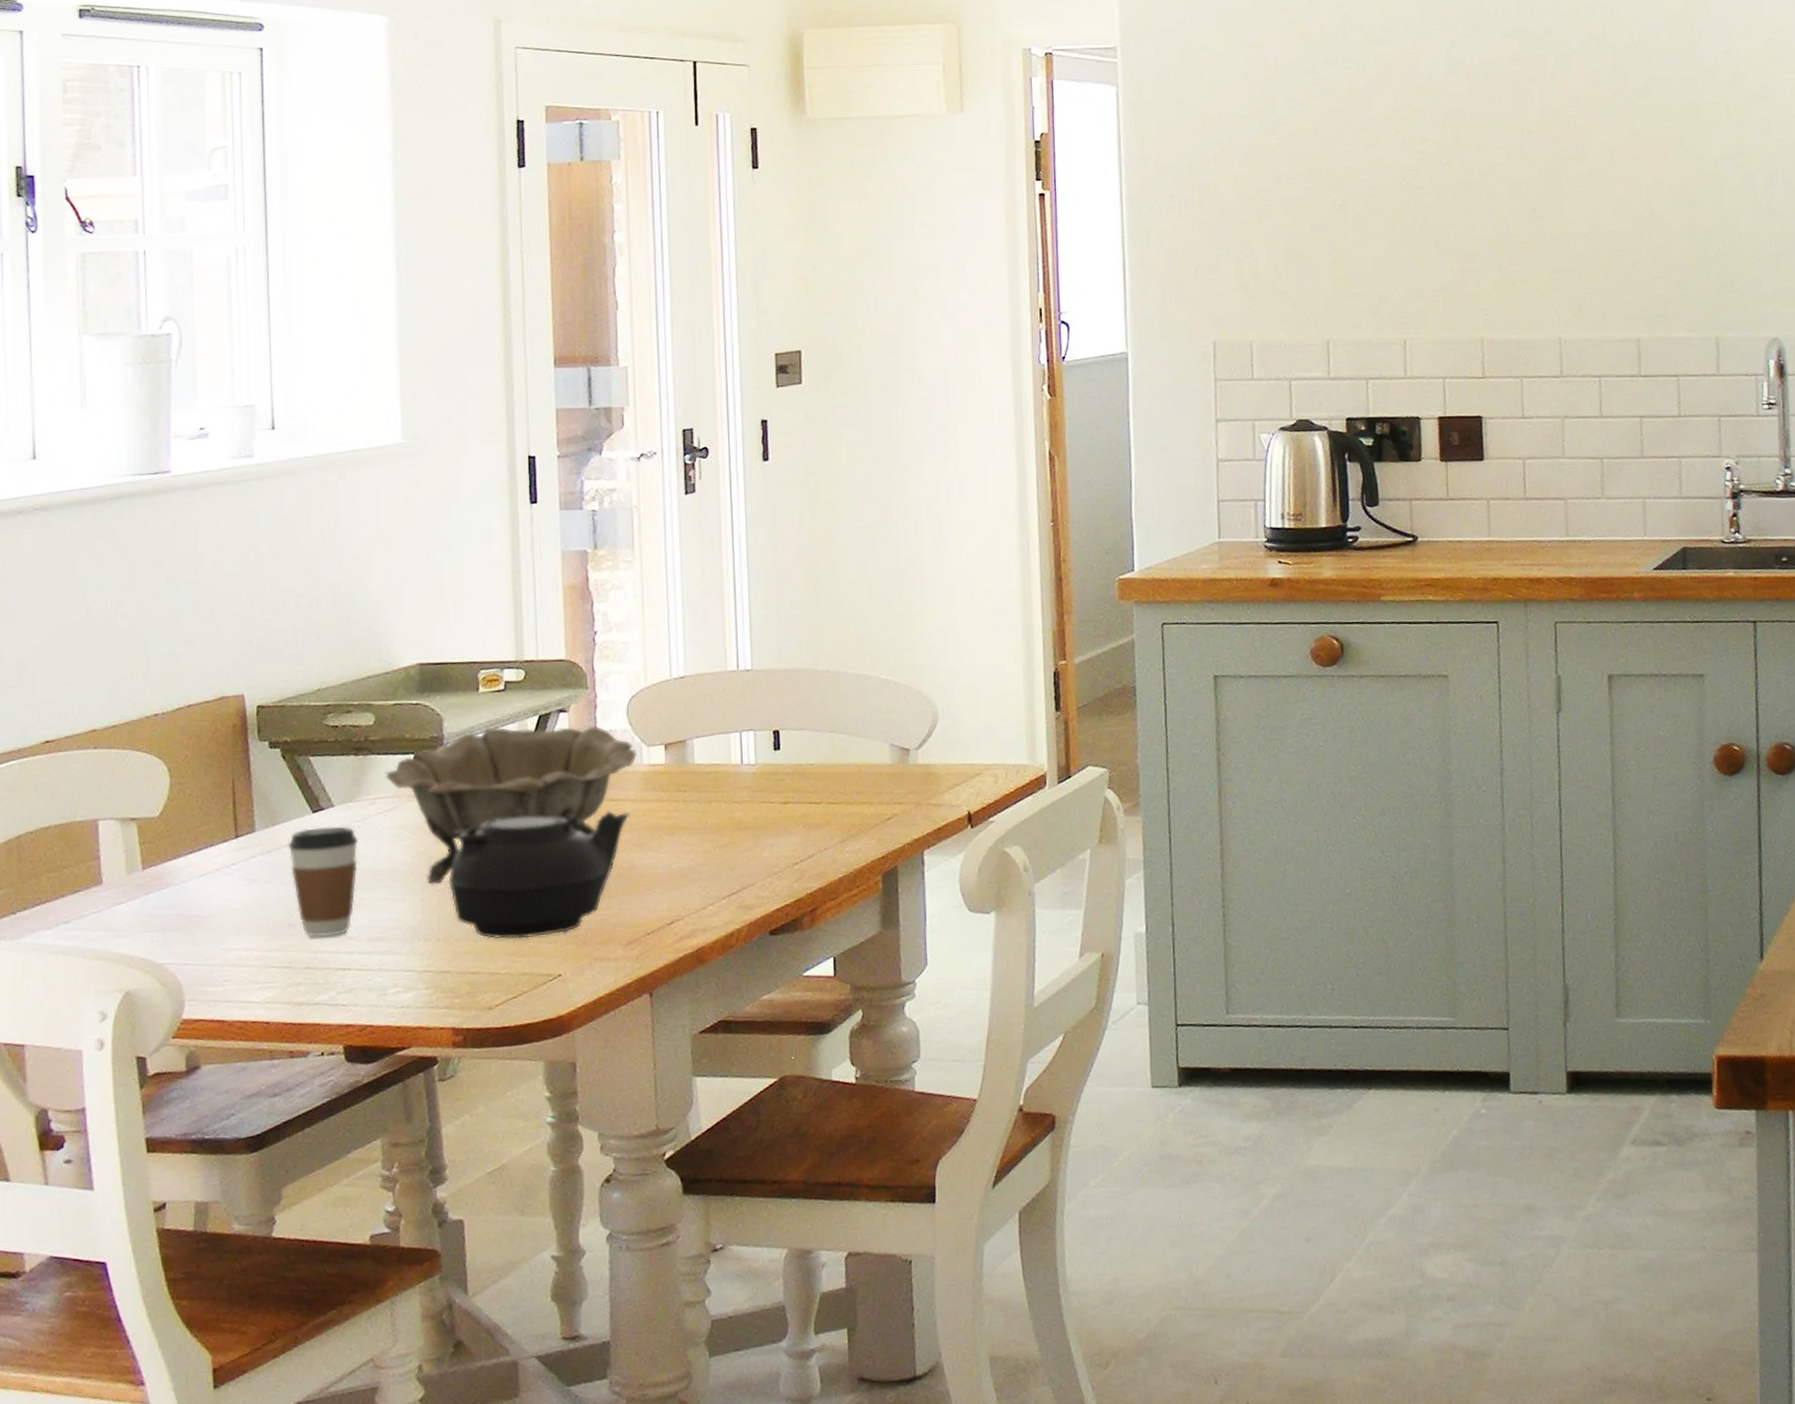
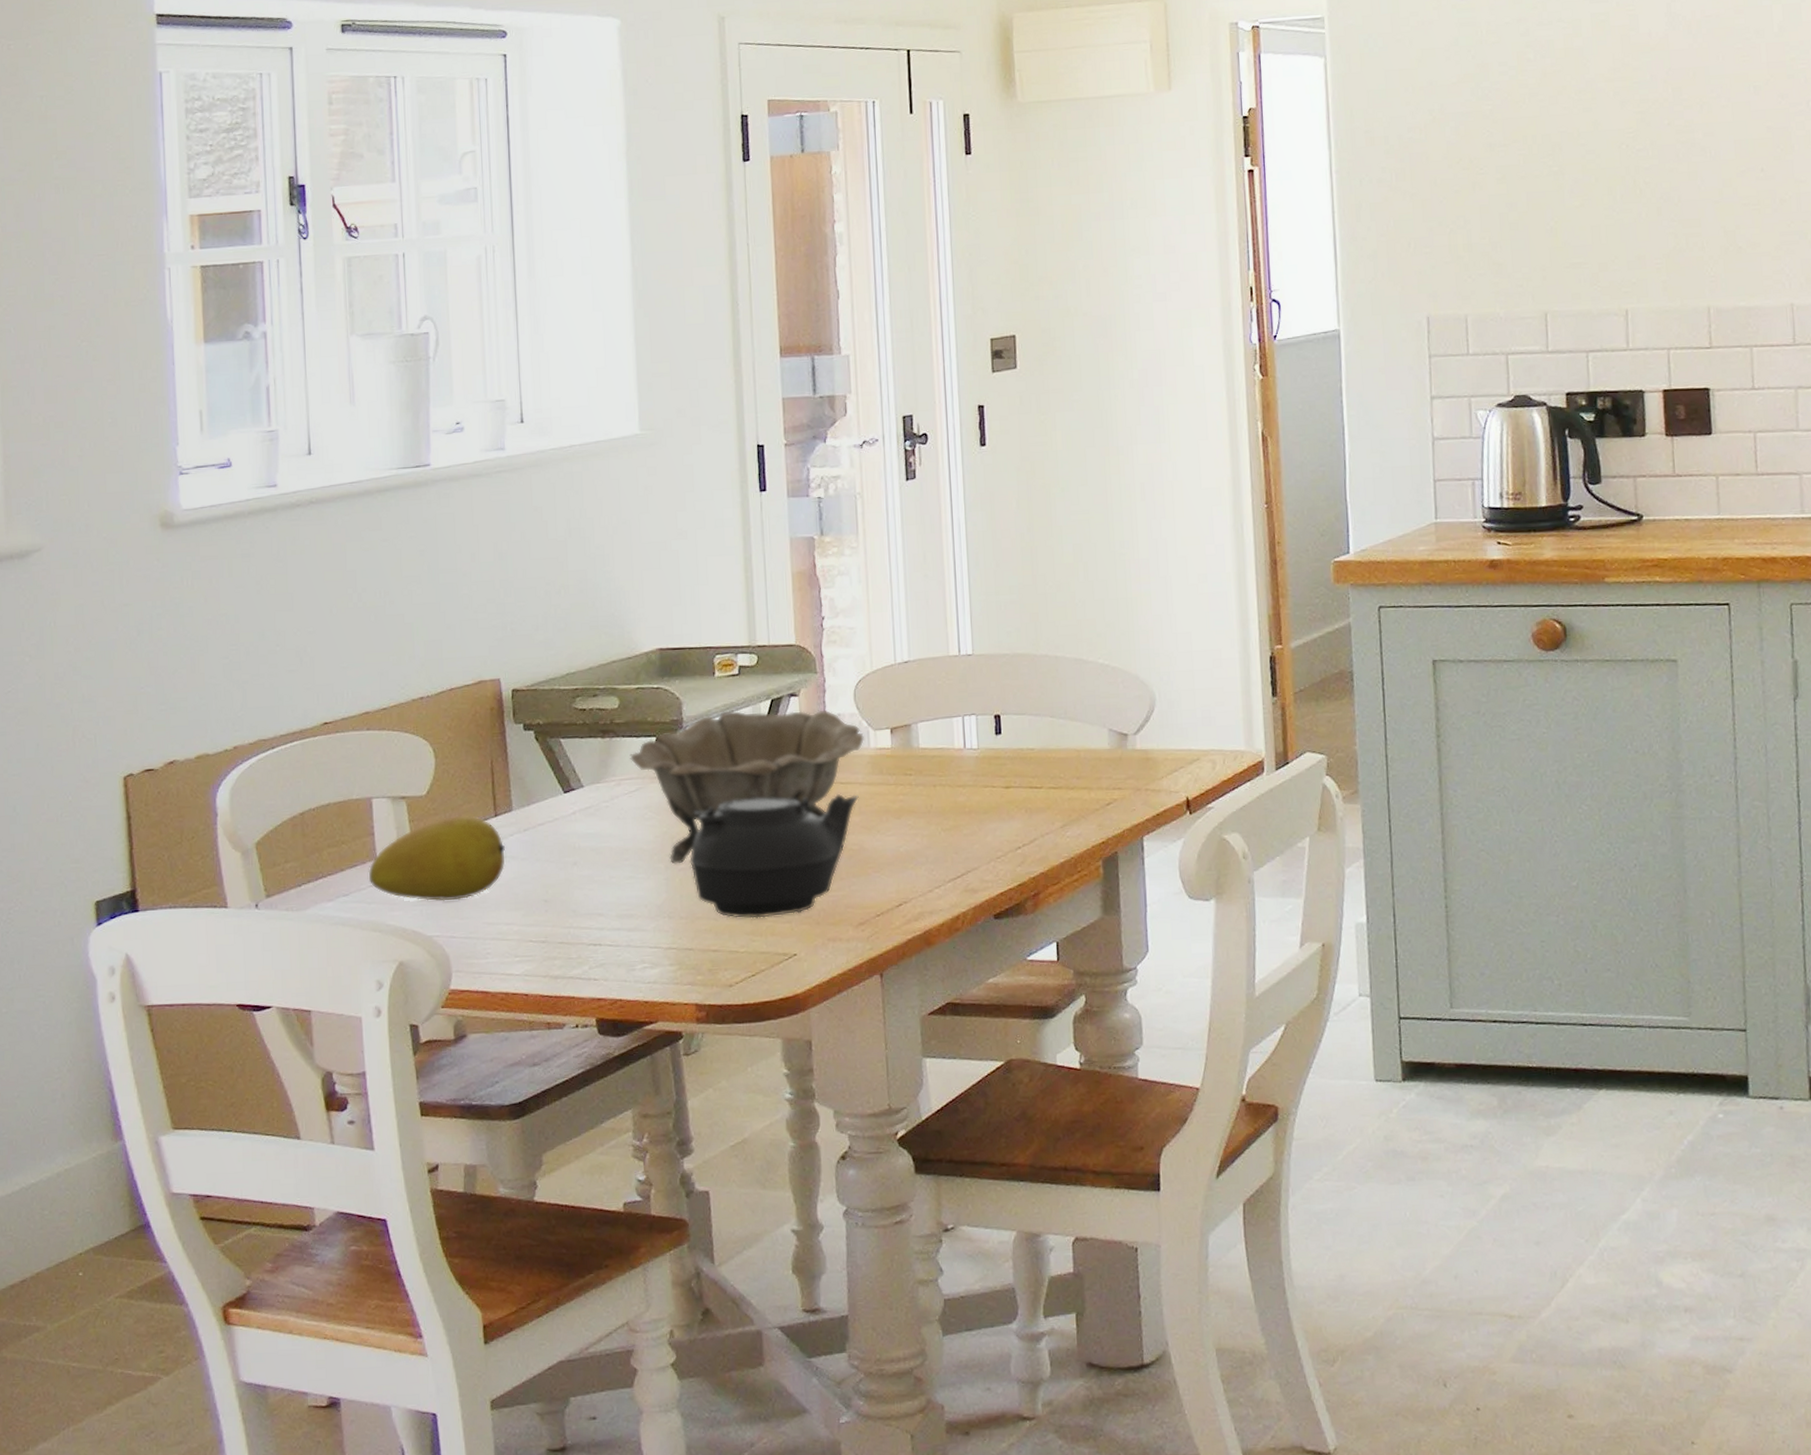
fruit: none [92,836,247,927] -> present [368,815,506,901]
coffee cup: present [288,826,358,937] -> none [542,806,606,913]

